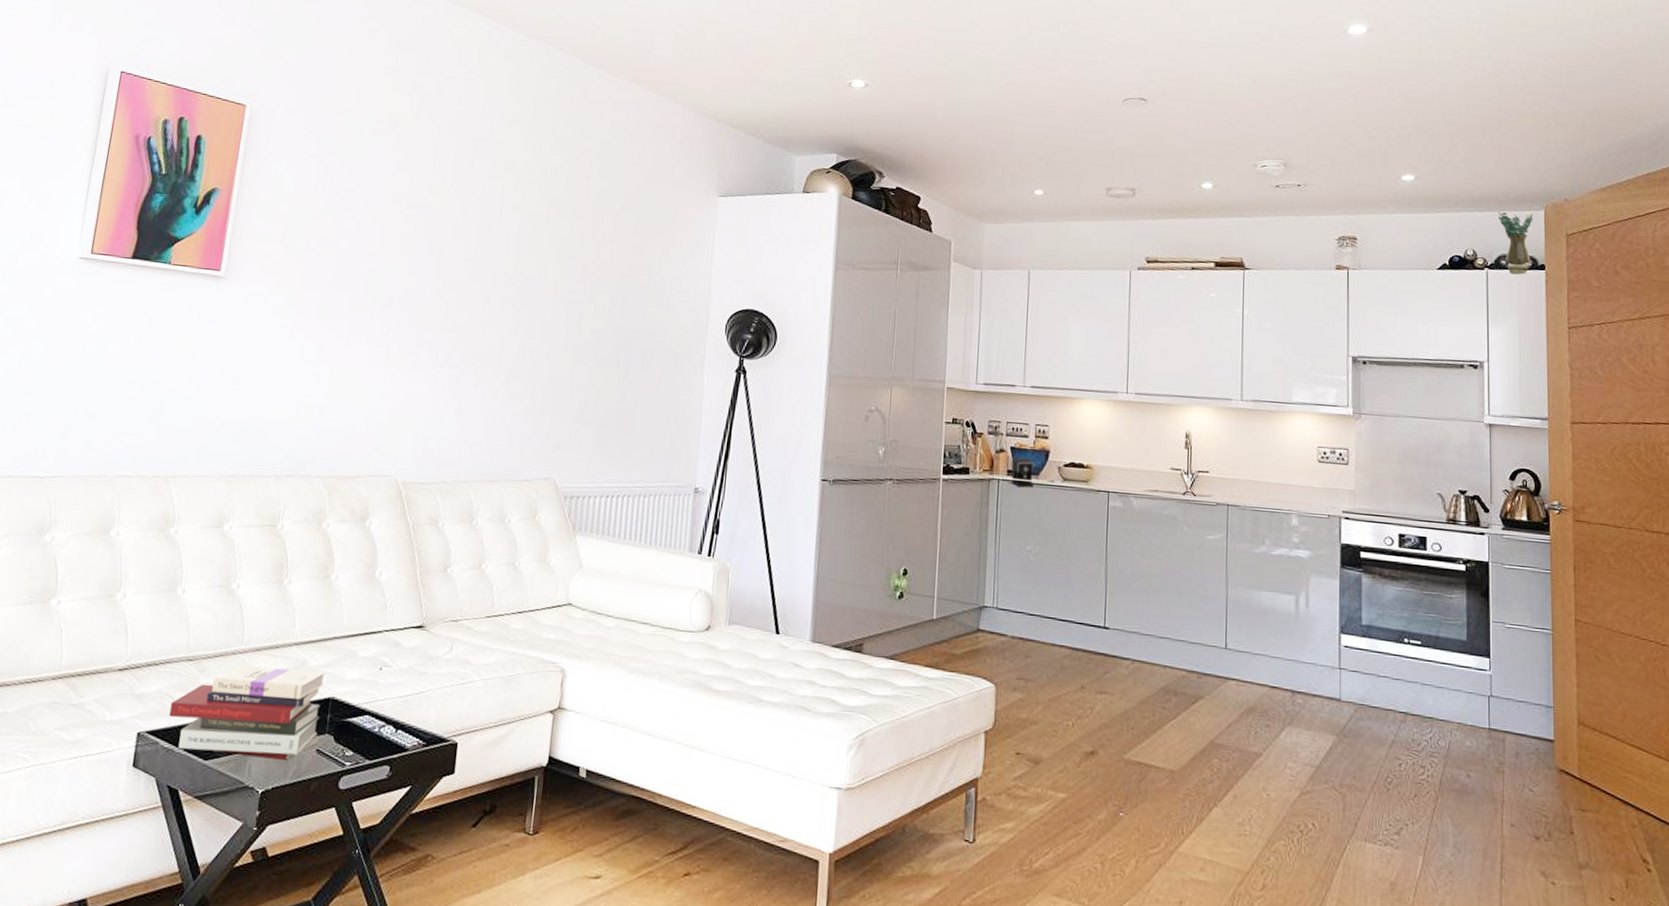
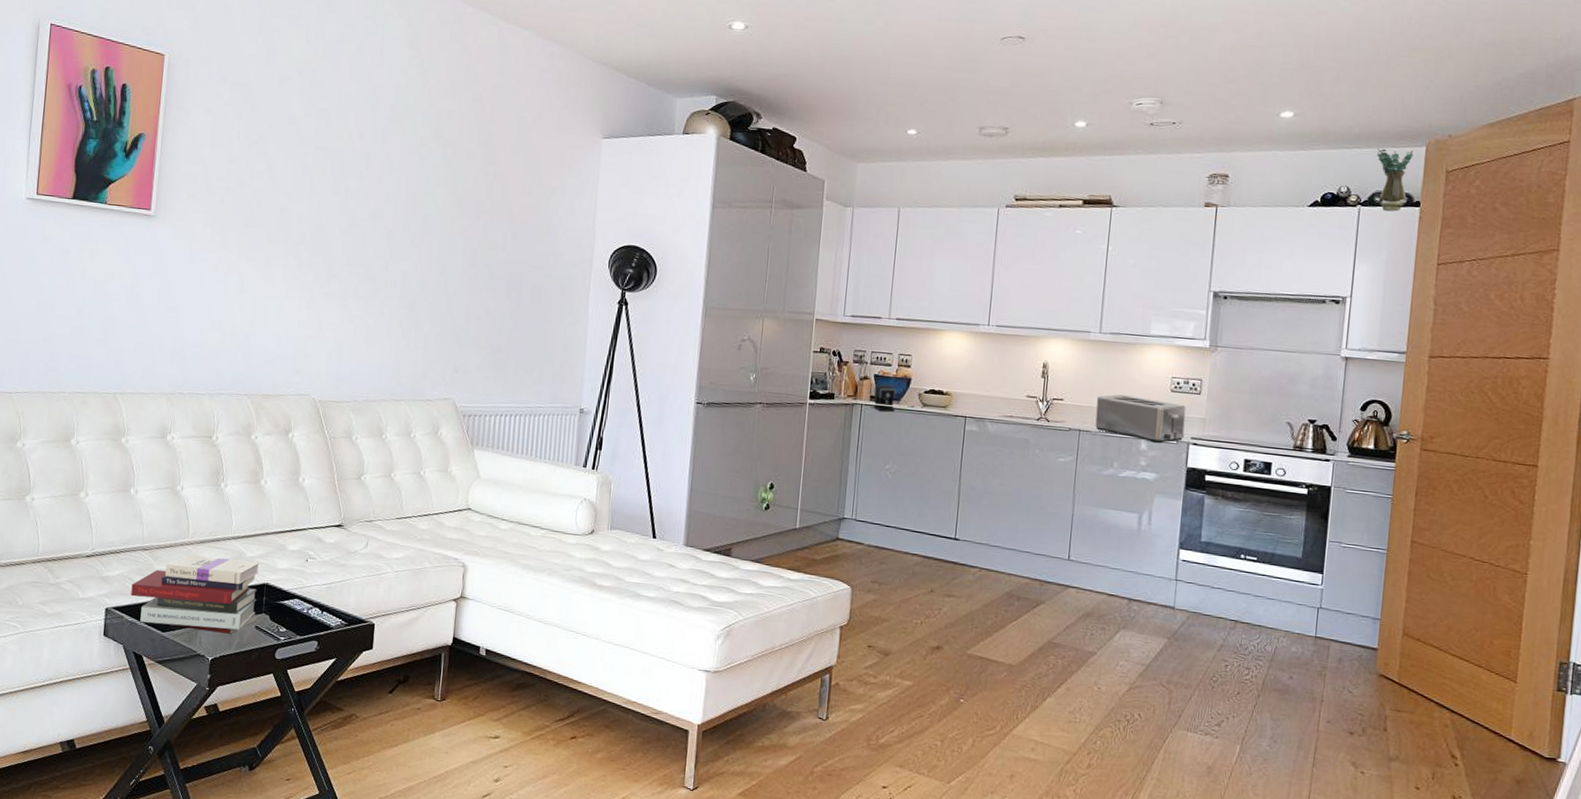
toaster: none [1242,465,1335,518] -> present [1095,394,1186,443]

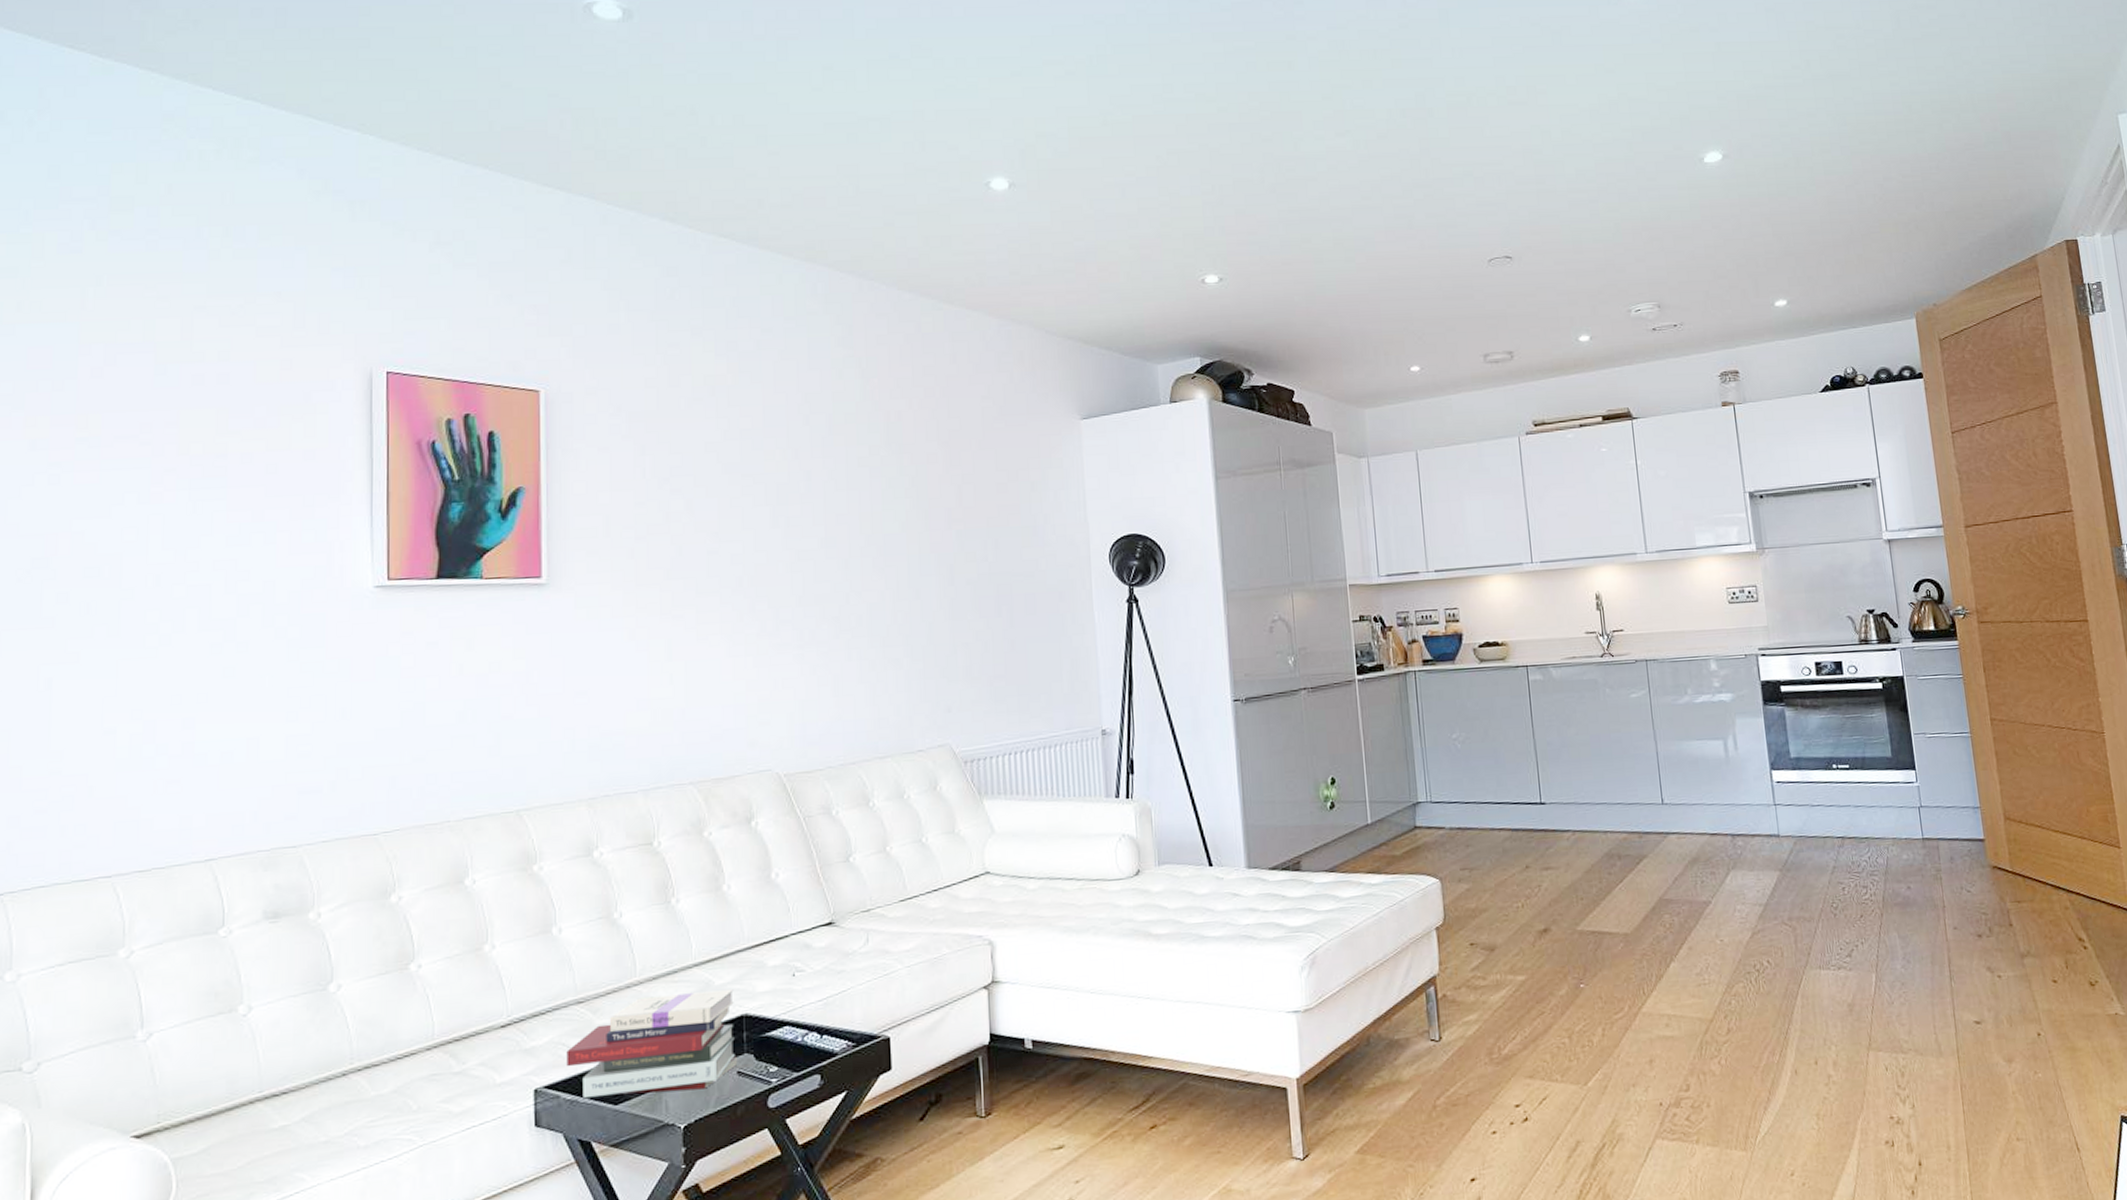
coffee maker: present [873,385,915,413] -> none [1425,645,1472,676]
toaster: present [1095,394,1186,443] -> none [1656,614,1751,660]
vase: present [1376,148,1414,212] -> none [1871,324,1910,387]

